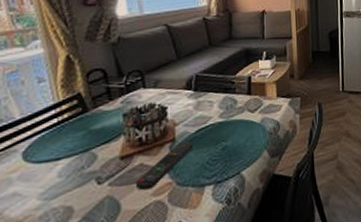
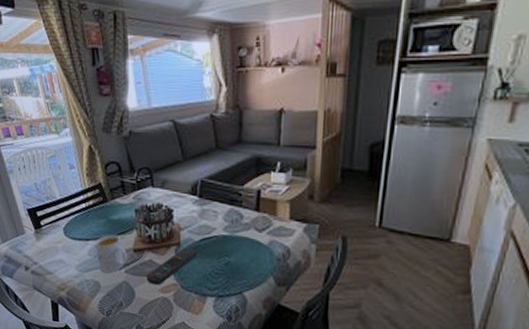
mug: none [68,145,112,193] -> present [95,234,127,273]

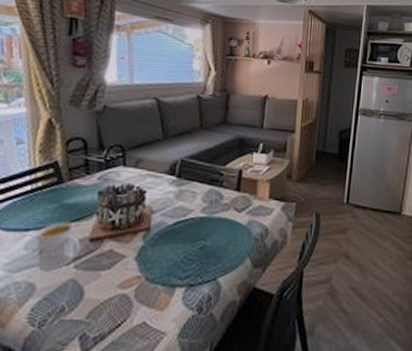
remote control: present [146,248,198,286] -> none [101,233,170,280]

